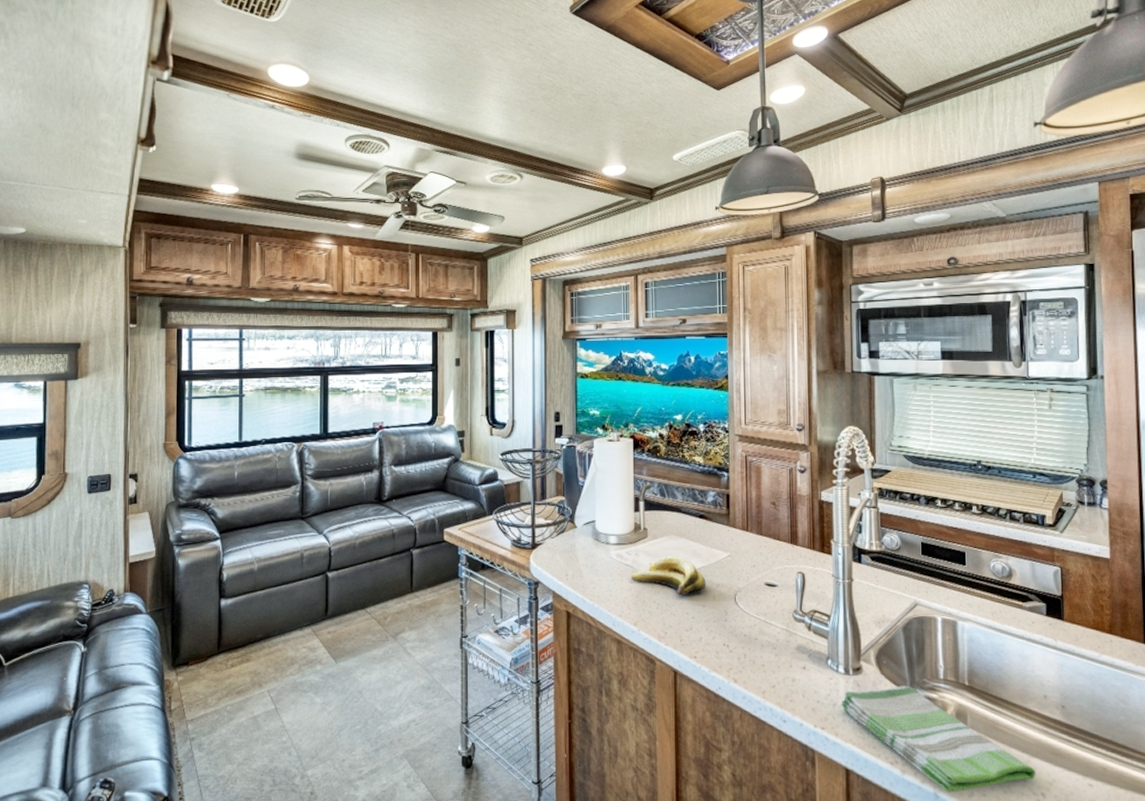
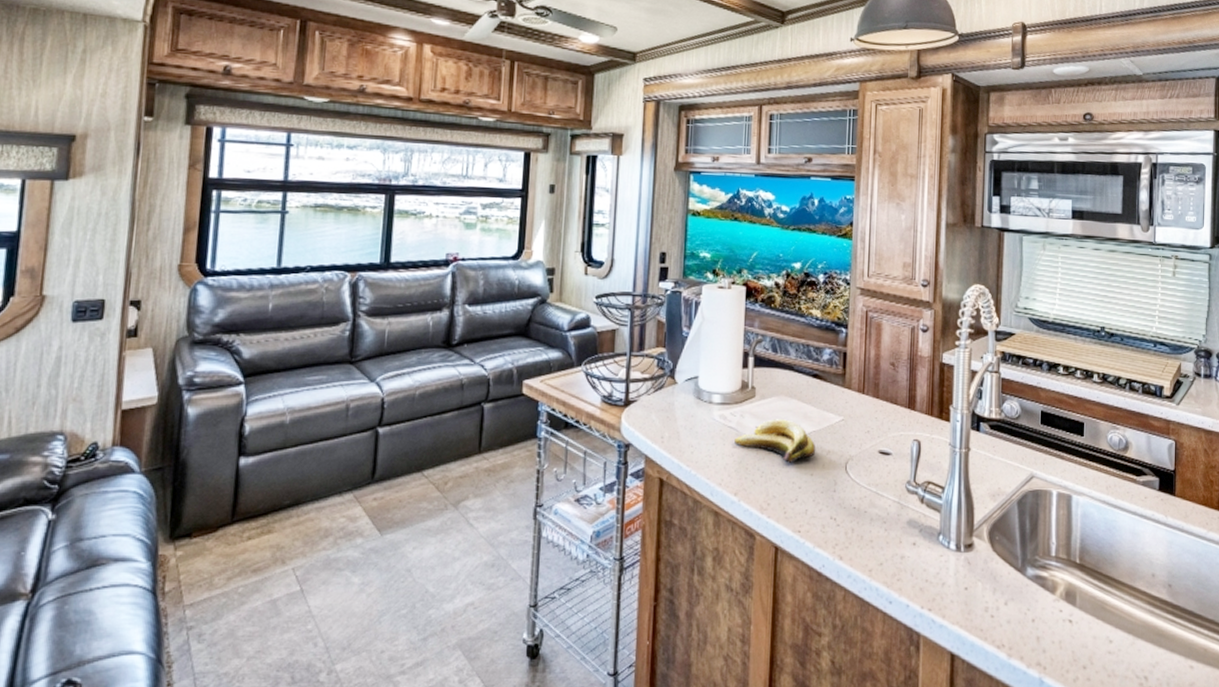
dish towel: present [840,686,1036,793] -> none [949,563,1141,677]

